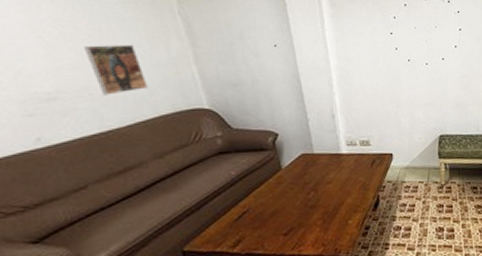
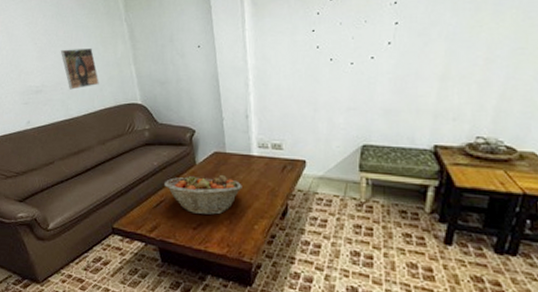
fruit basket: none [246,175,334,220] -> present [164,174,242,216]

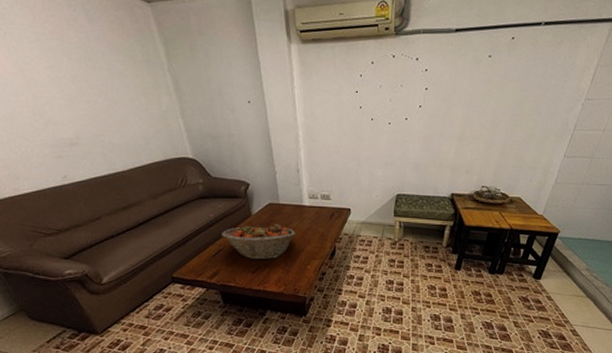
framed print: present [60,49,99,90] -> none [94,98,144,143]

